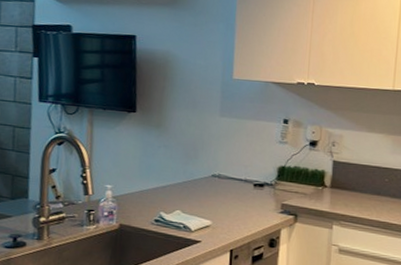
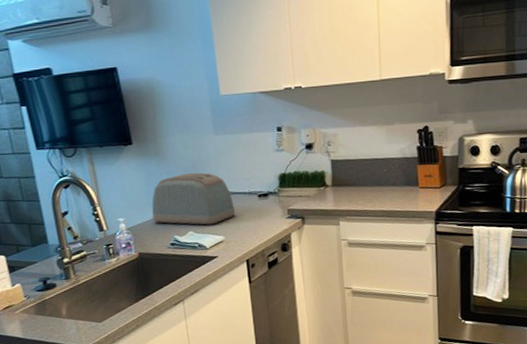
toaster: none [141,149,228,207] -> present [151,172,235,225]

